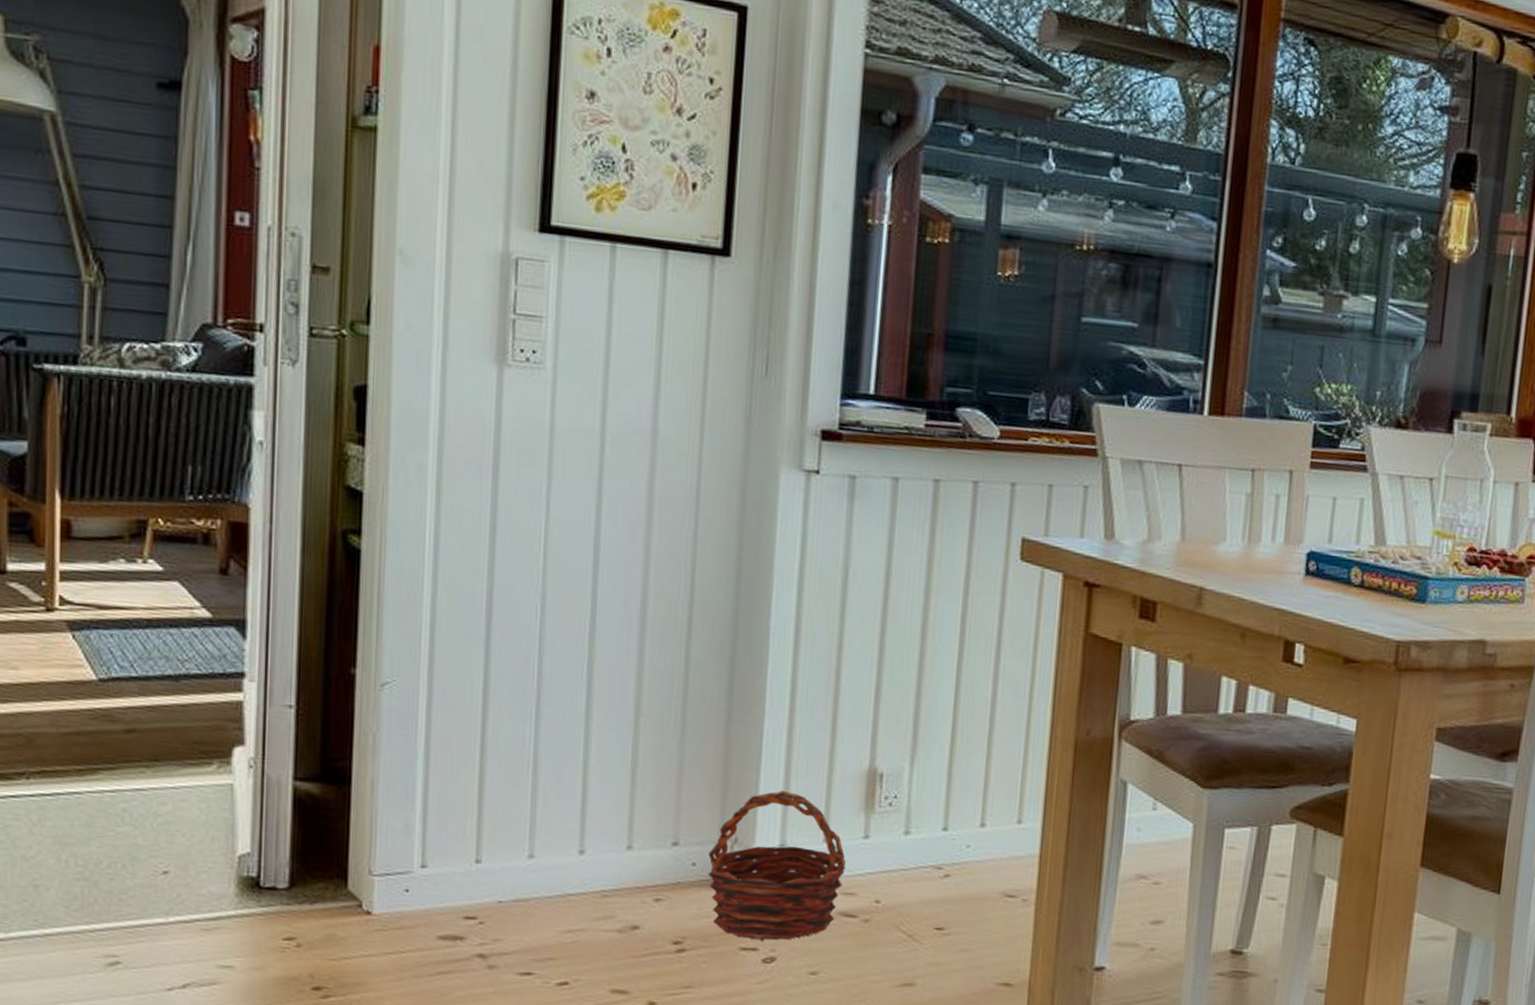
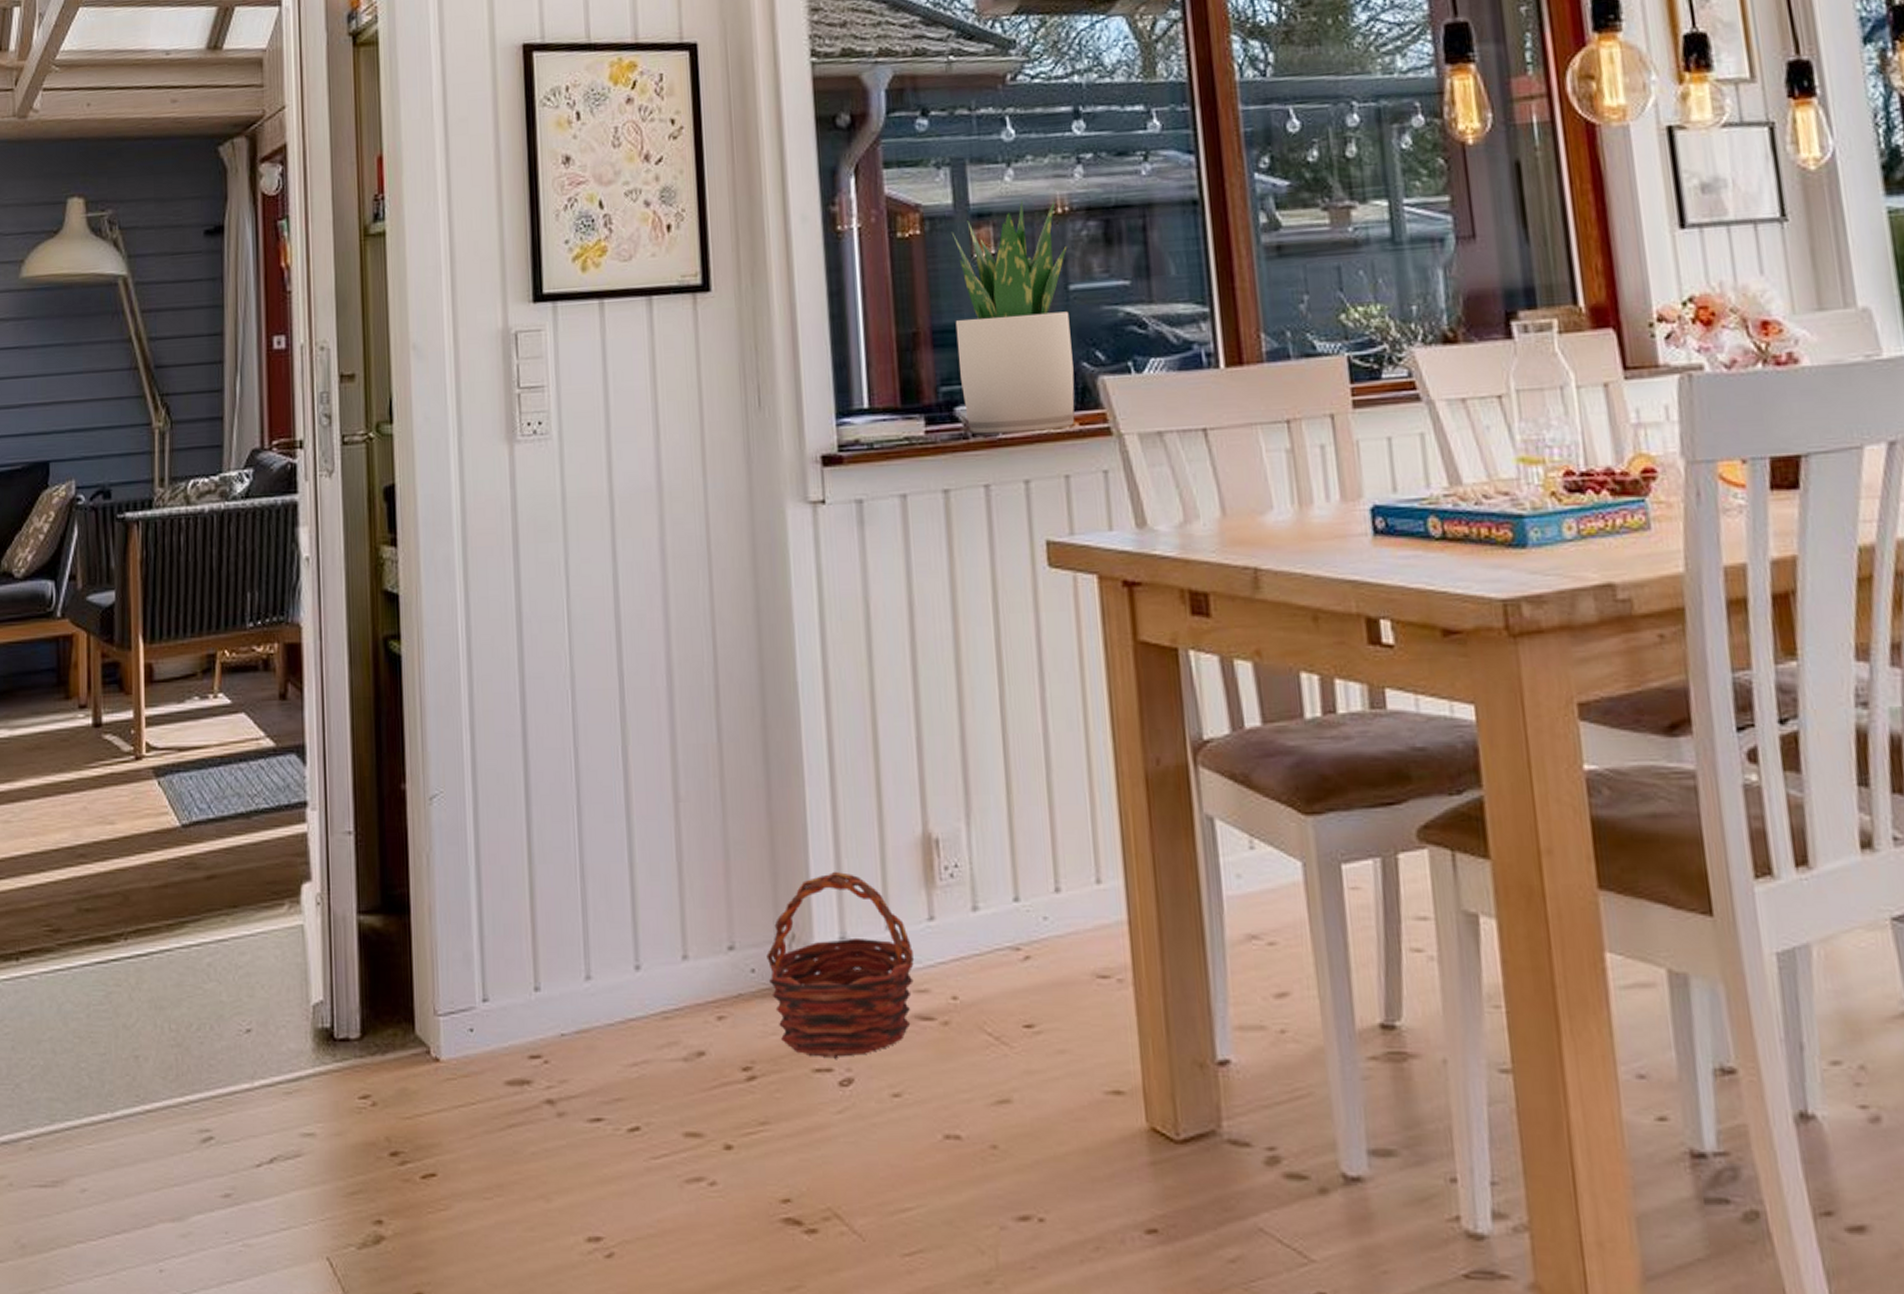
planter: none [966,230,1086,444] -> present [951,199,1075,435]

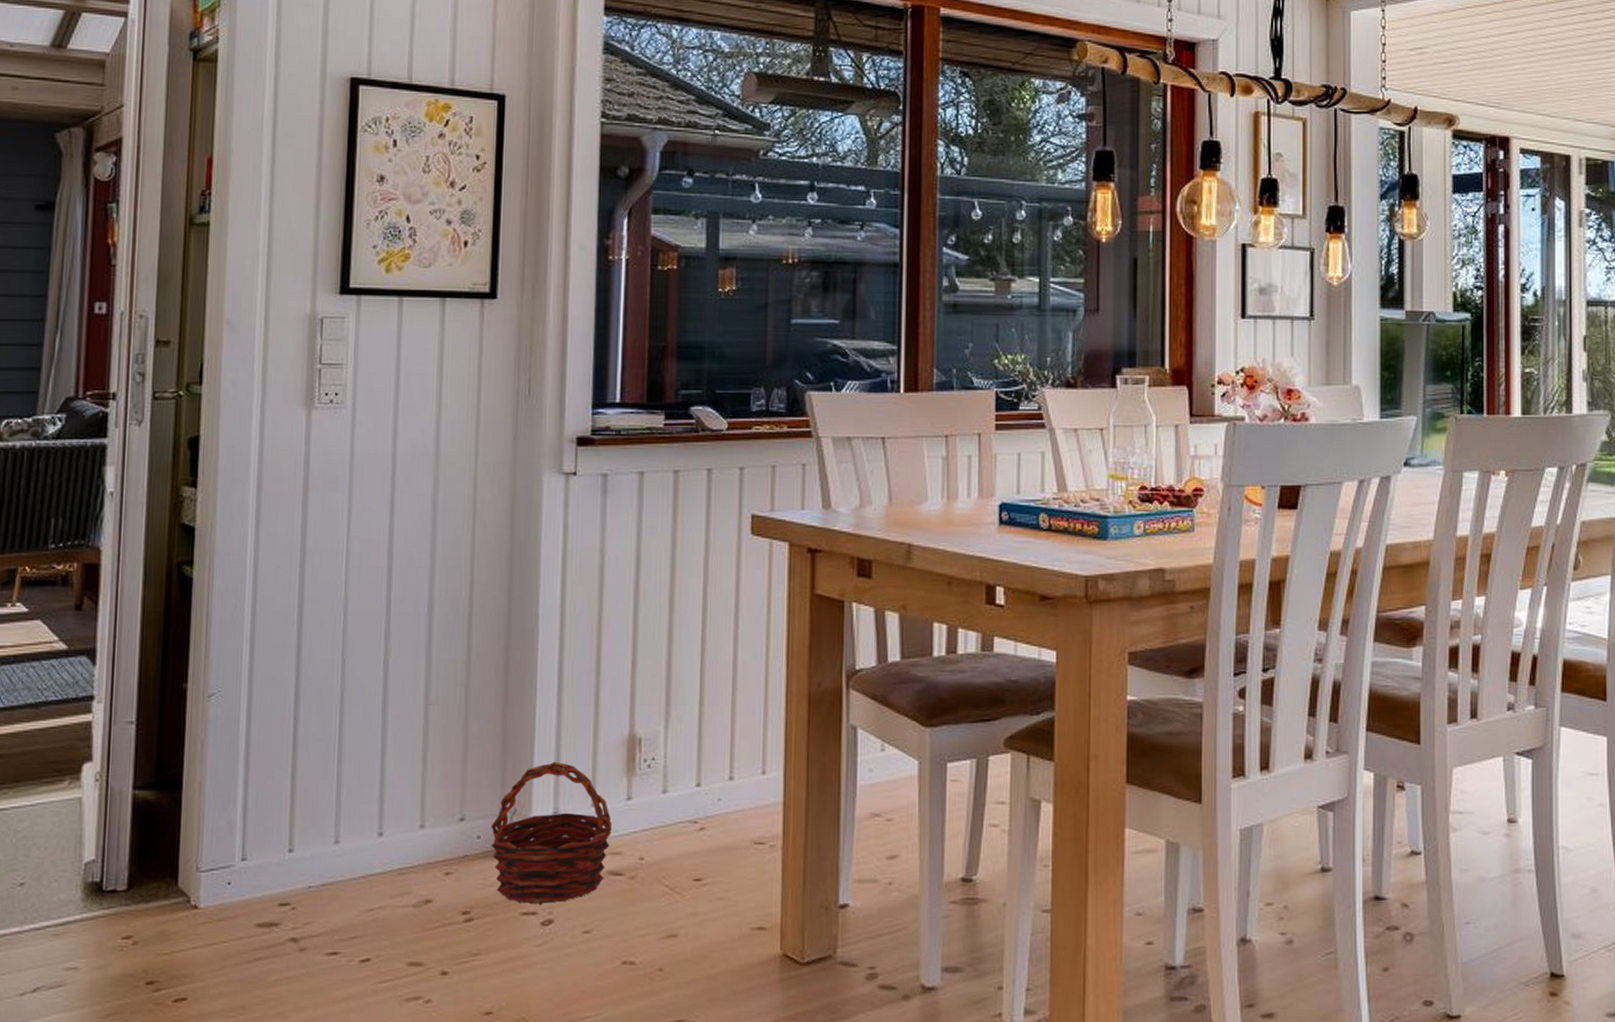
planter: present [951,199,1075,435] -> none [697,249,793,431]

